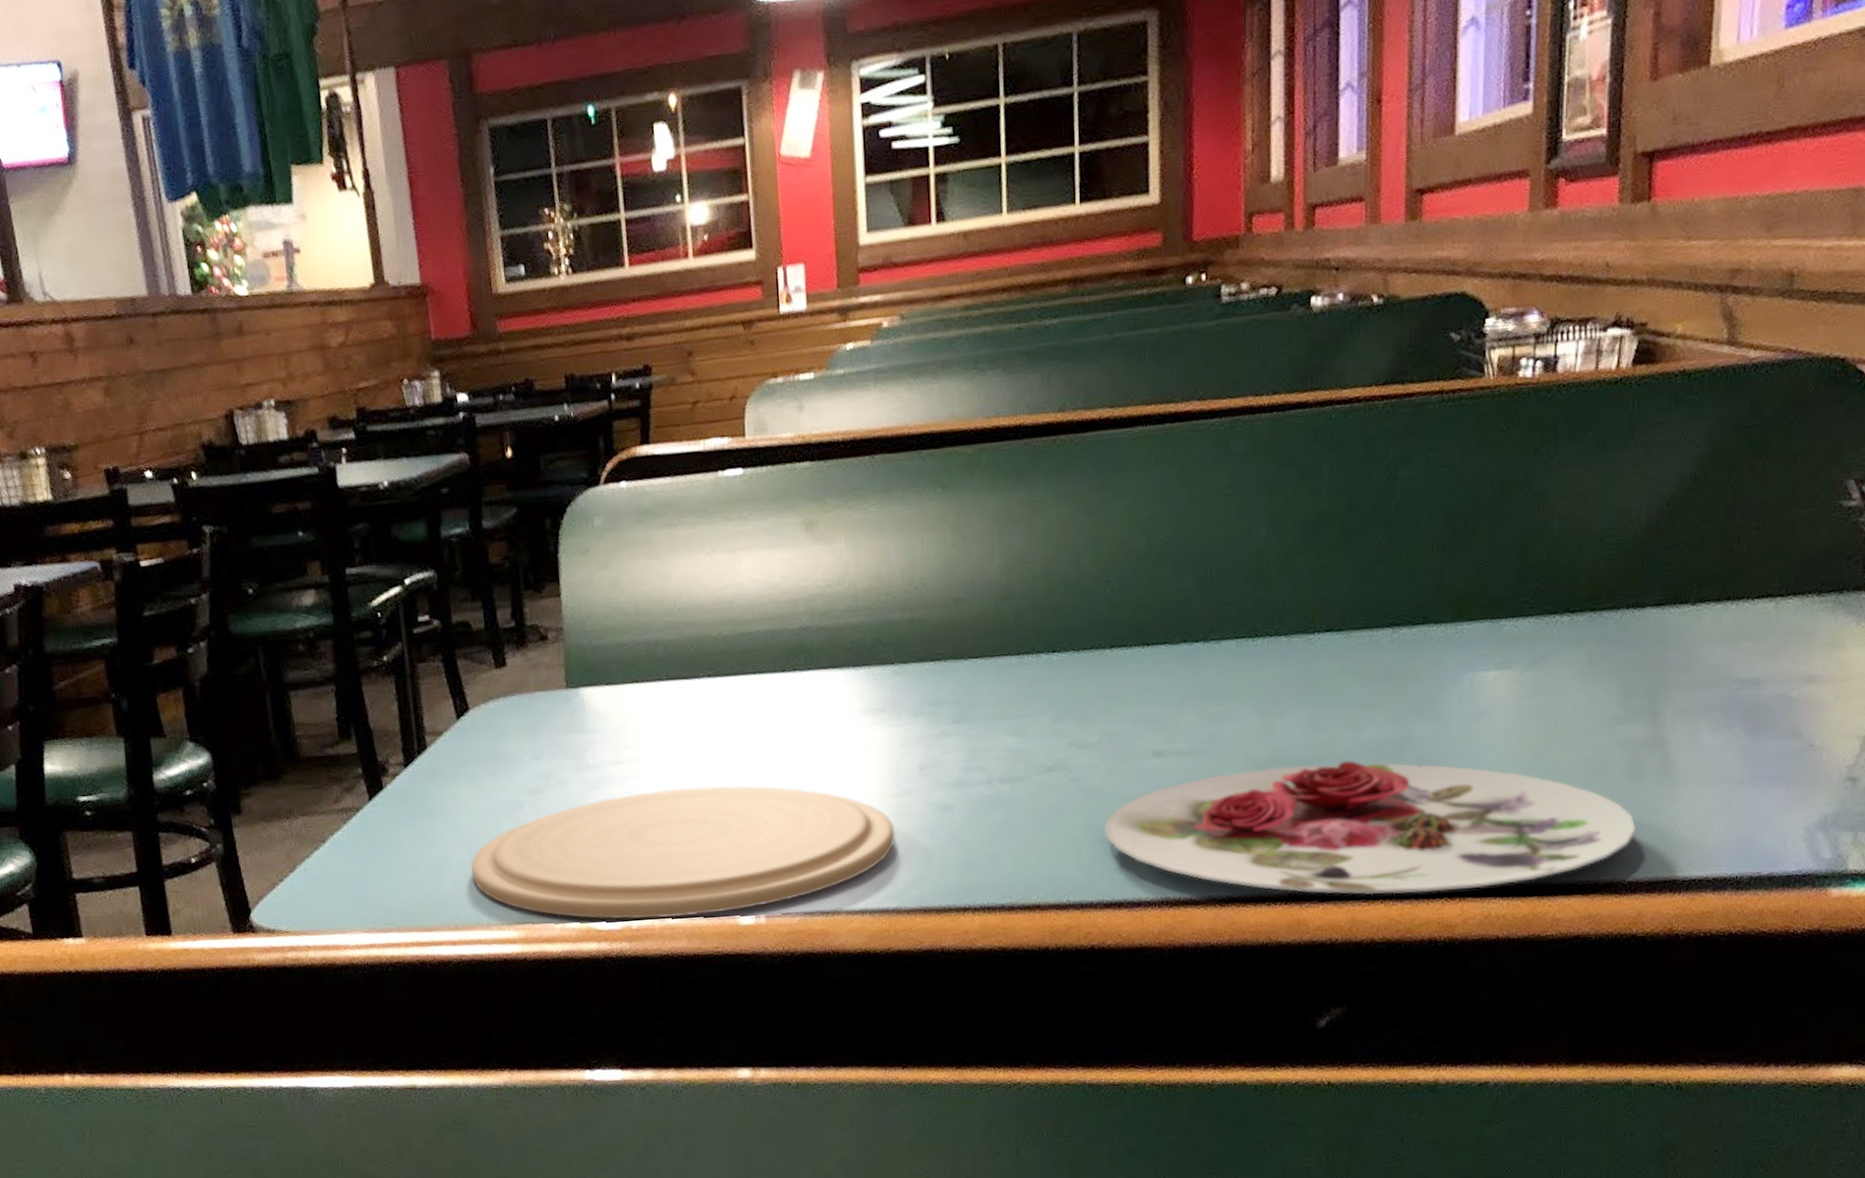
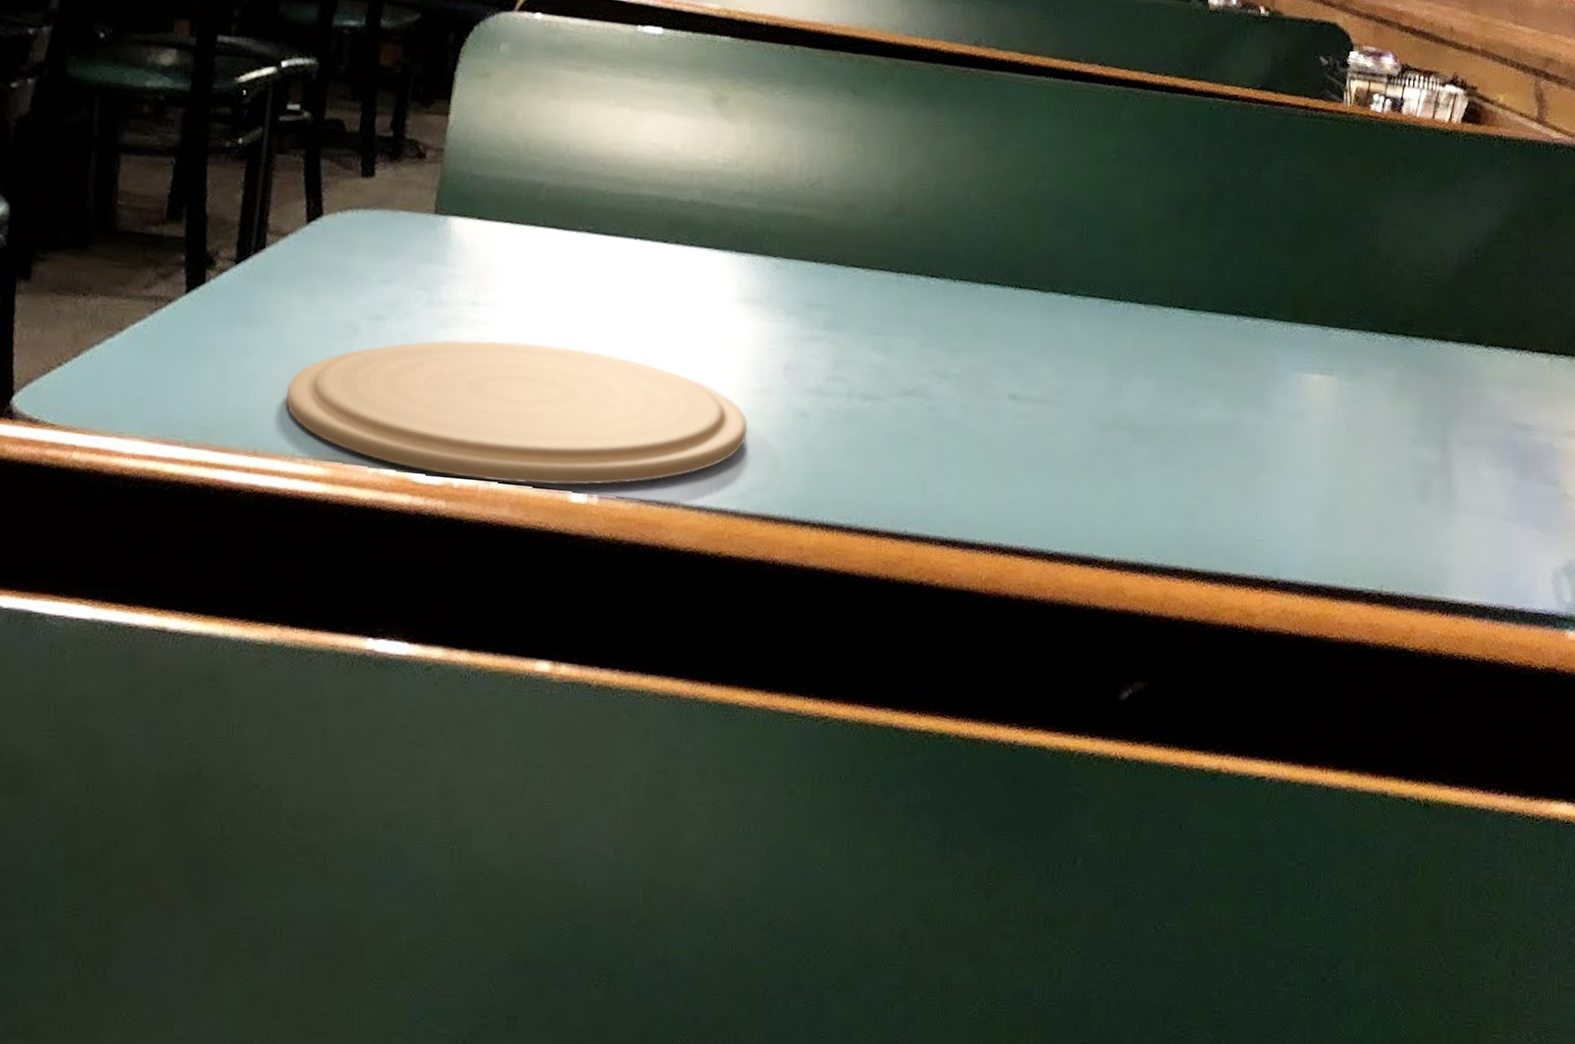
plate: present [1103,760,1637,895] -> none [951,429,1419,583]

